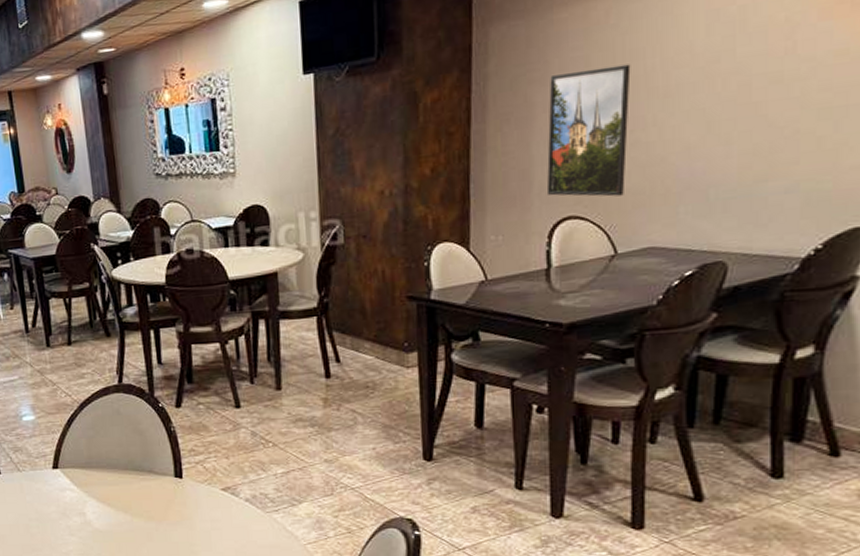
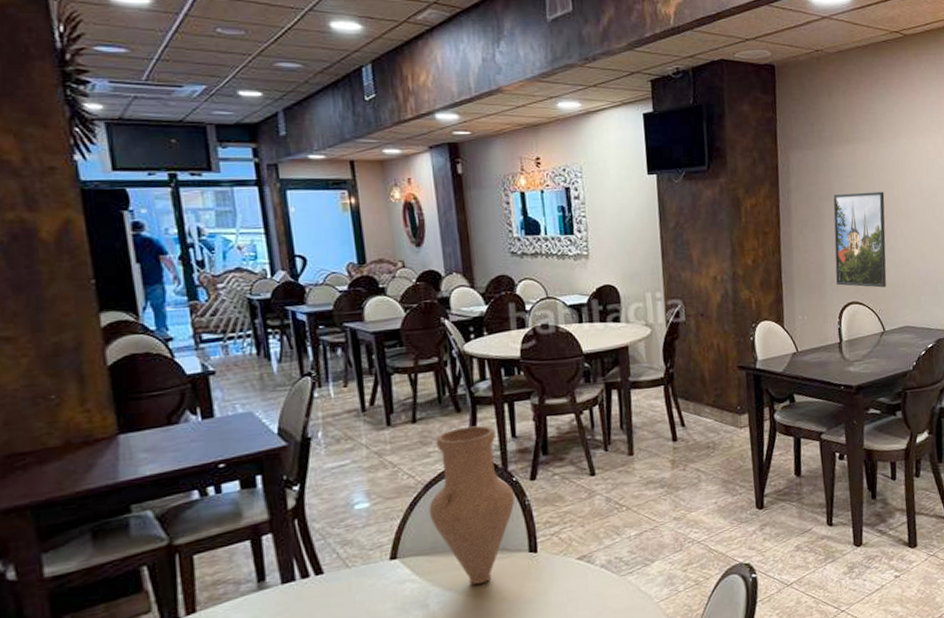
vase: none [84,350,161,502] -> present [428,425,515,585]

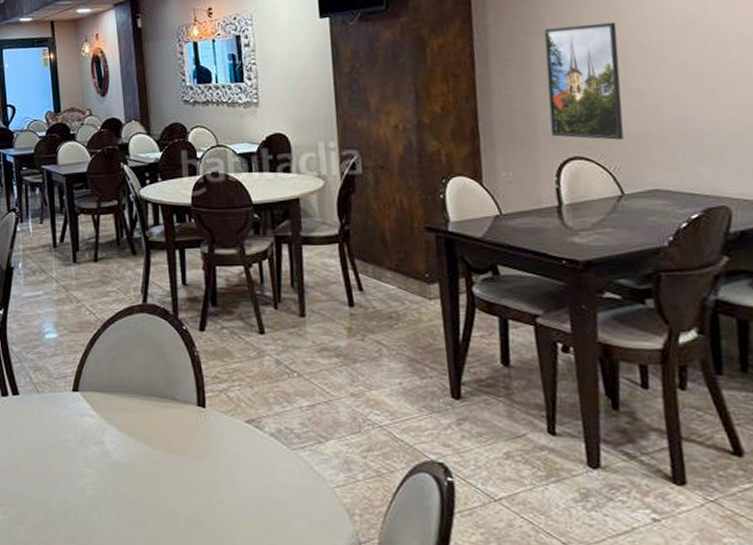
vase: present [428,425,515,585] -> none [106,270,185,431]

